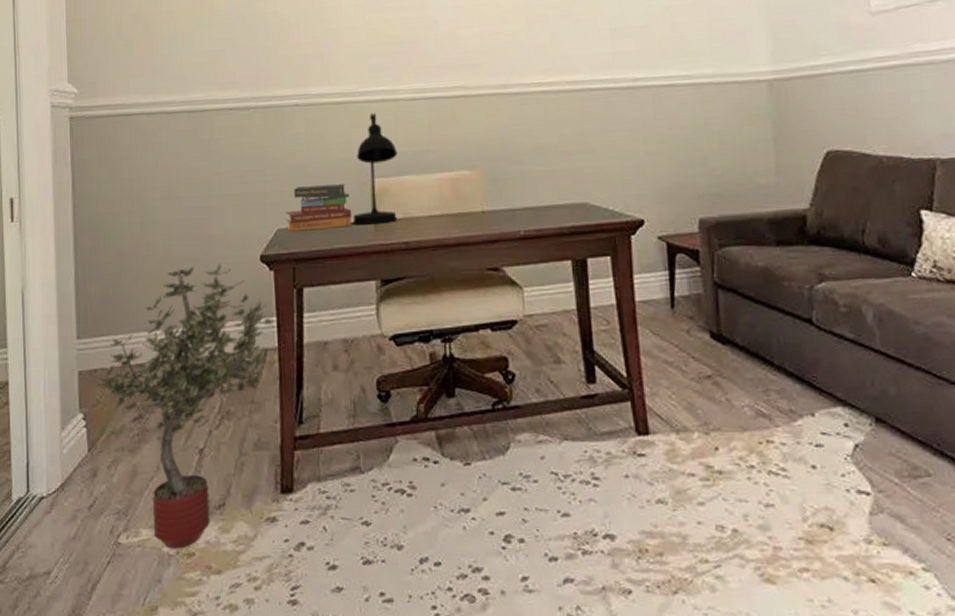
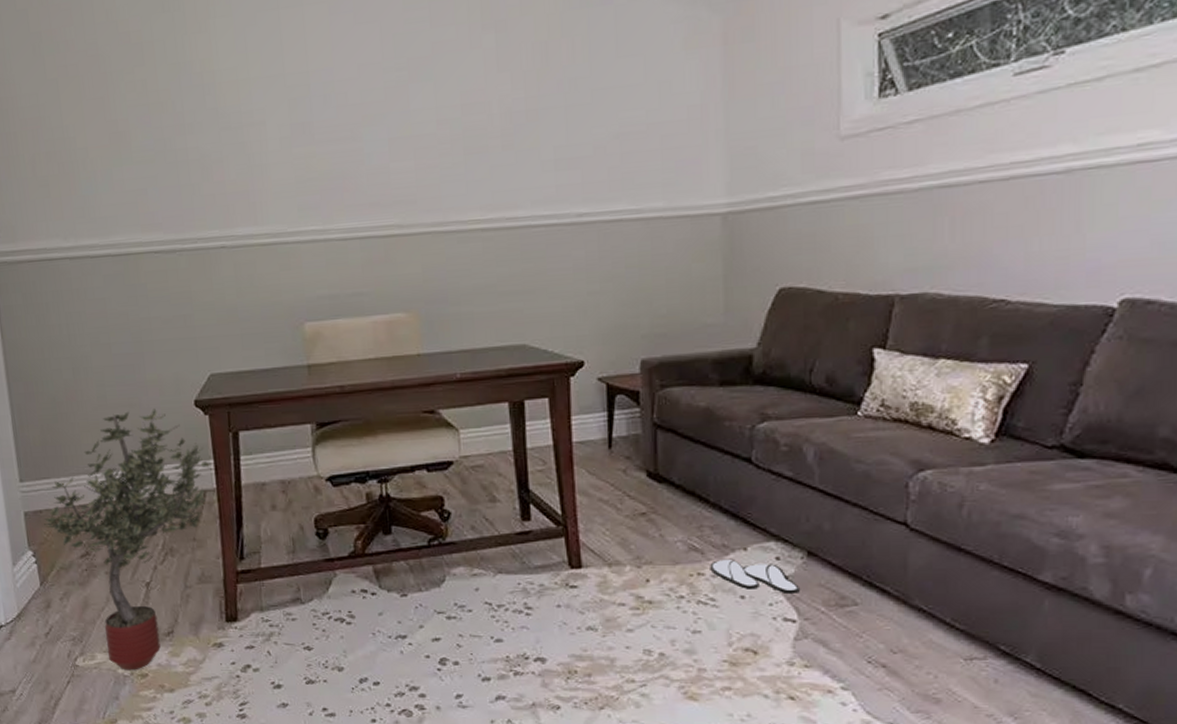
books: present [284,184,352,232] -> none [216,328,285,377]
desk lamp: present [352,113,398,226] -> none [286,254,331,370]
slippers: none [778,426,871,463] -> present [710,560,800,593]

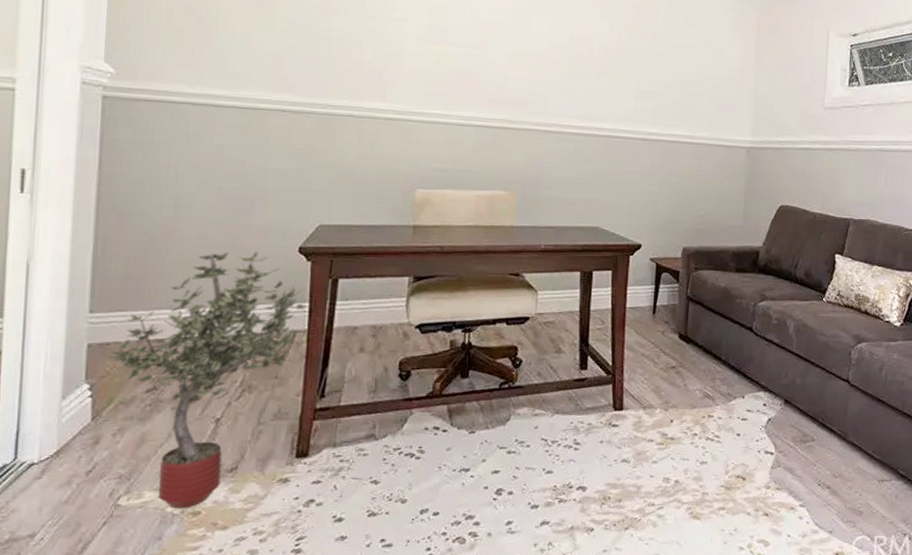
slippers: present [710,560,800,593] -> none [717,405,778,432]

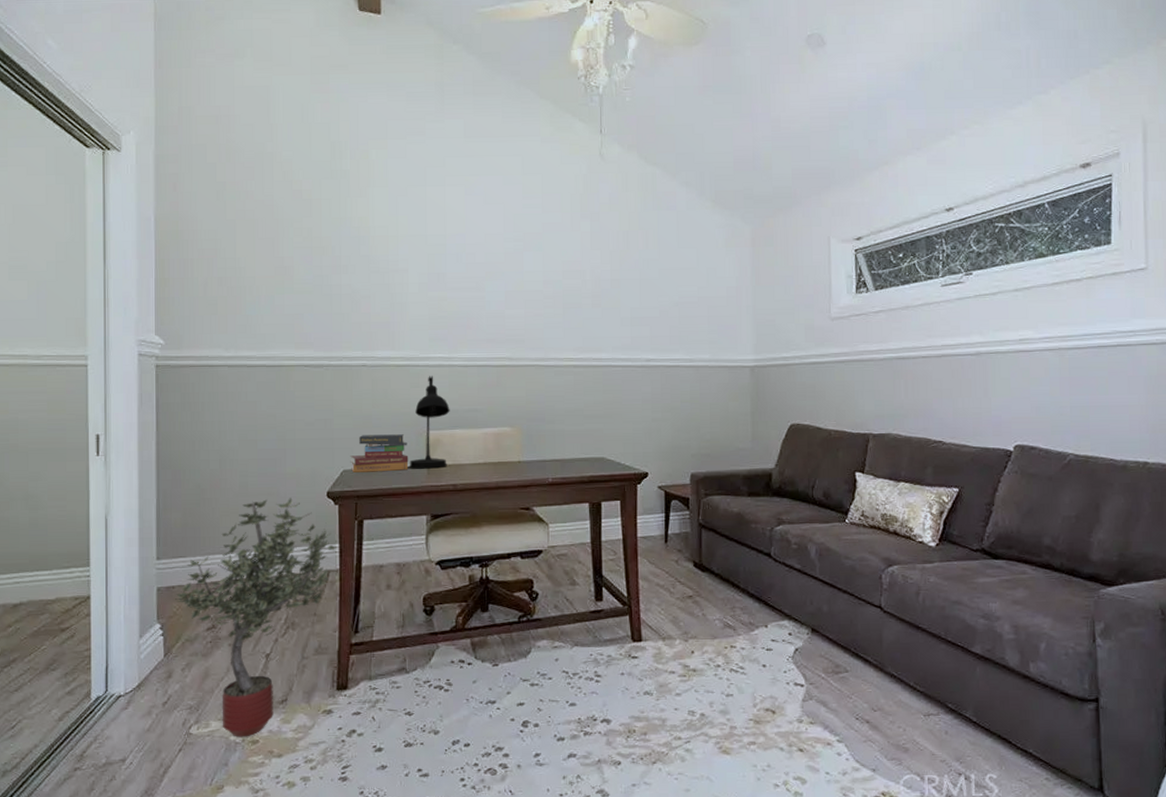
books: none [327,189,394,229] -> present [350,434,409,472]
desk lamp: none [393,132,442,230] -> present [409,376,450,470]

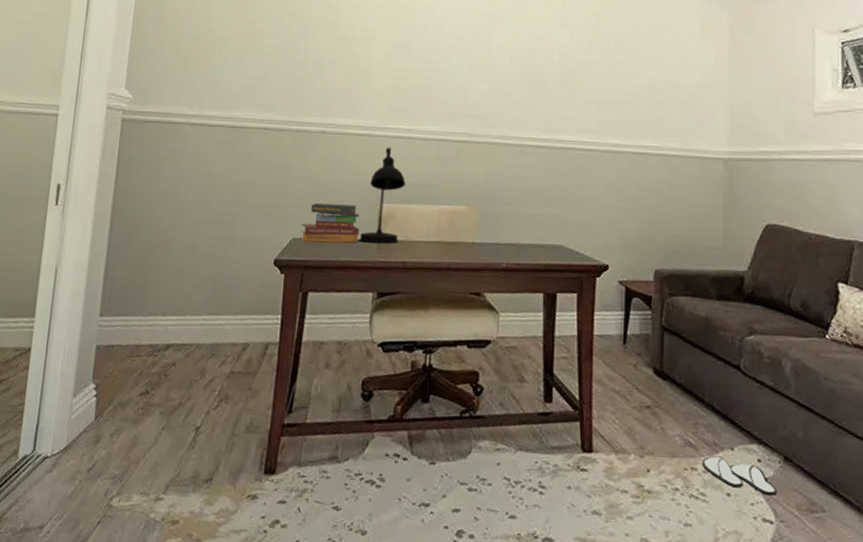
potted tree: present [175,498,335,737] -> none [112,262,277,516]
slippers: none [740,635,806,663] -> present [702,457,777,496]

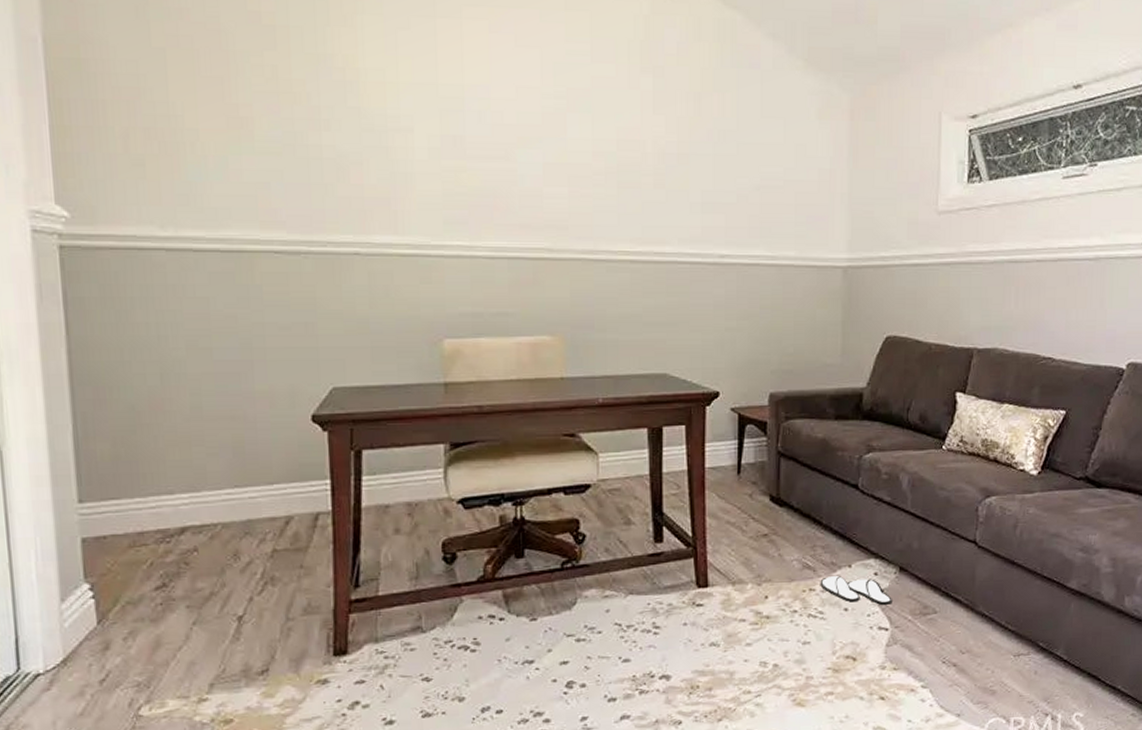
books: present [300,203,360,243] -> none [341,343,420,391]
desk lamp: present [359,147,406,245] -> none [420,269,473,388]

